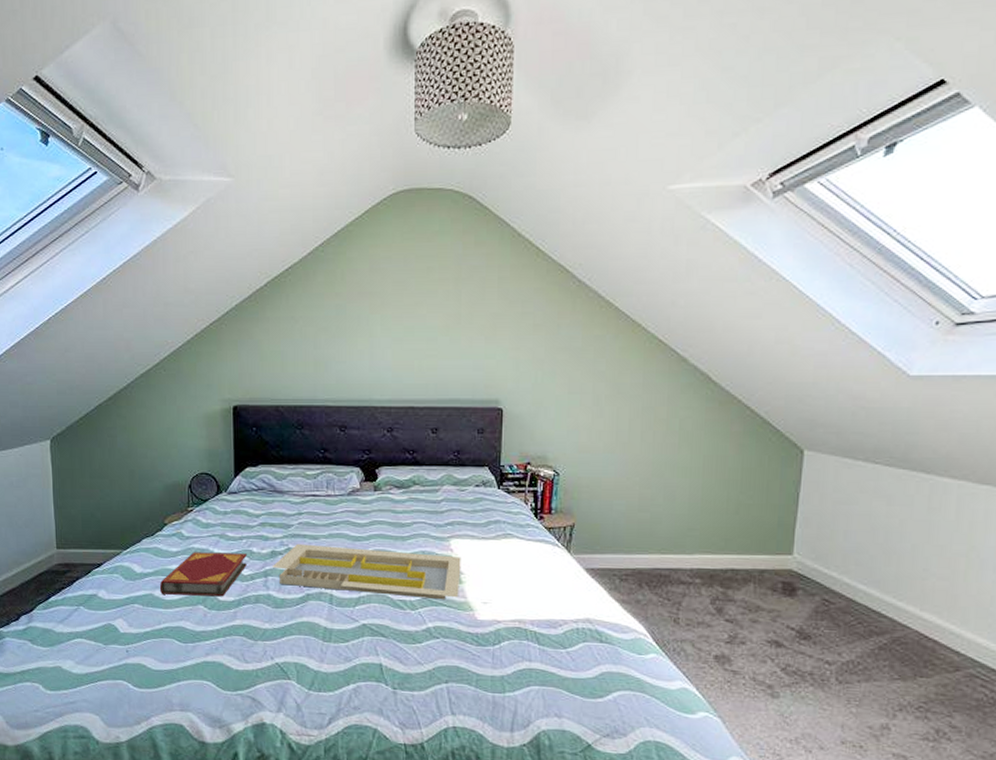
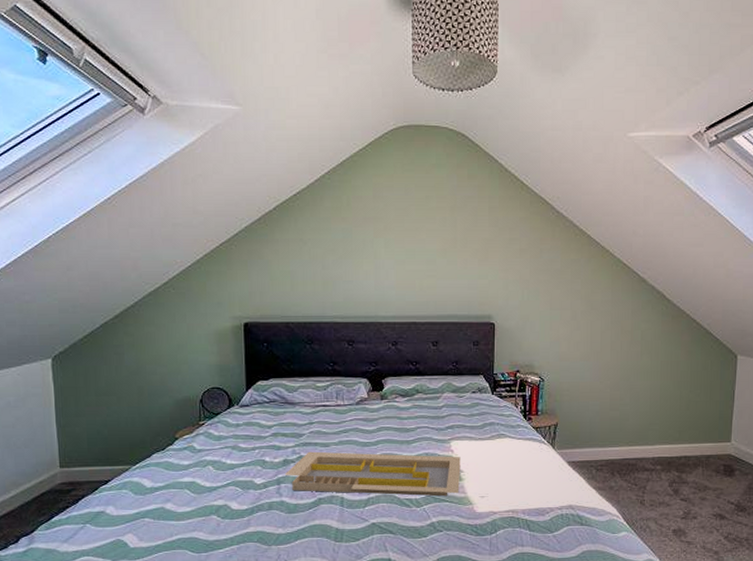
hardback book: present [159,552,247,597] -> none [171,463,260,507]

